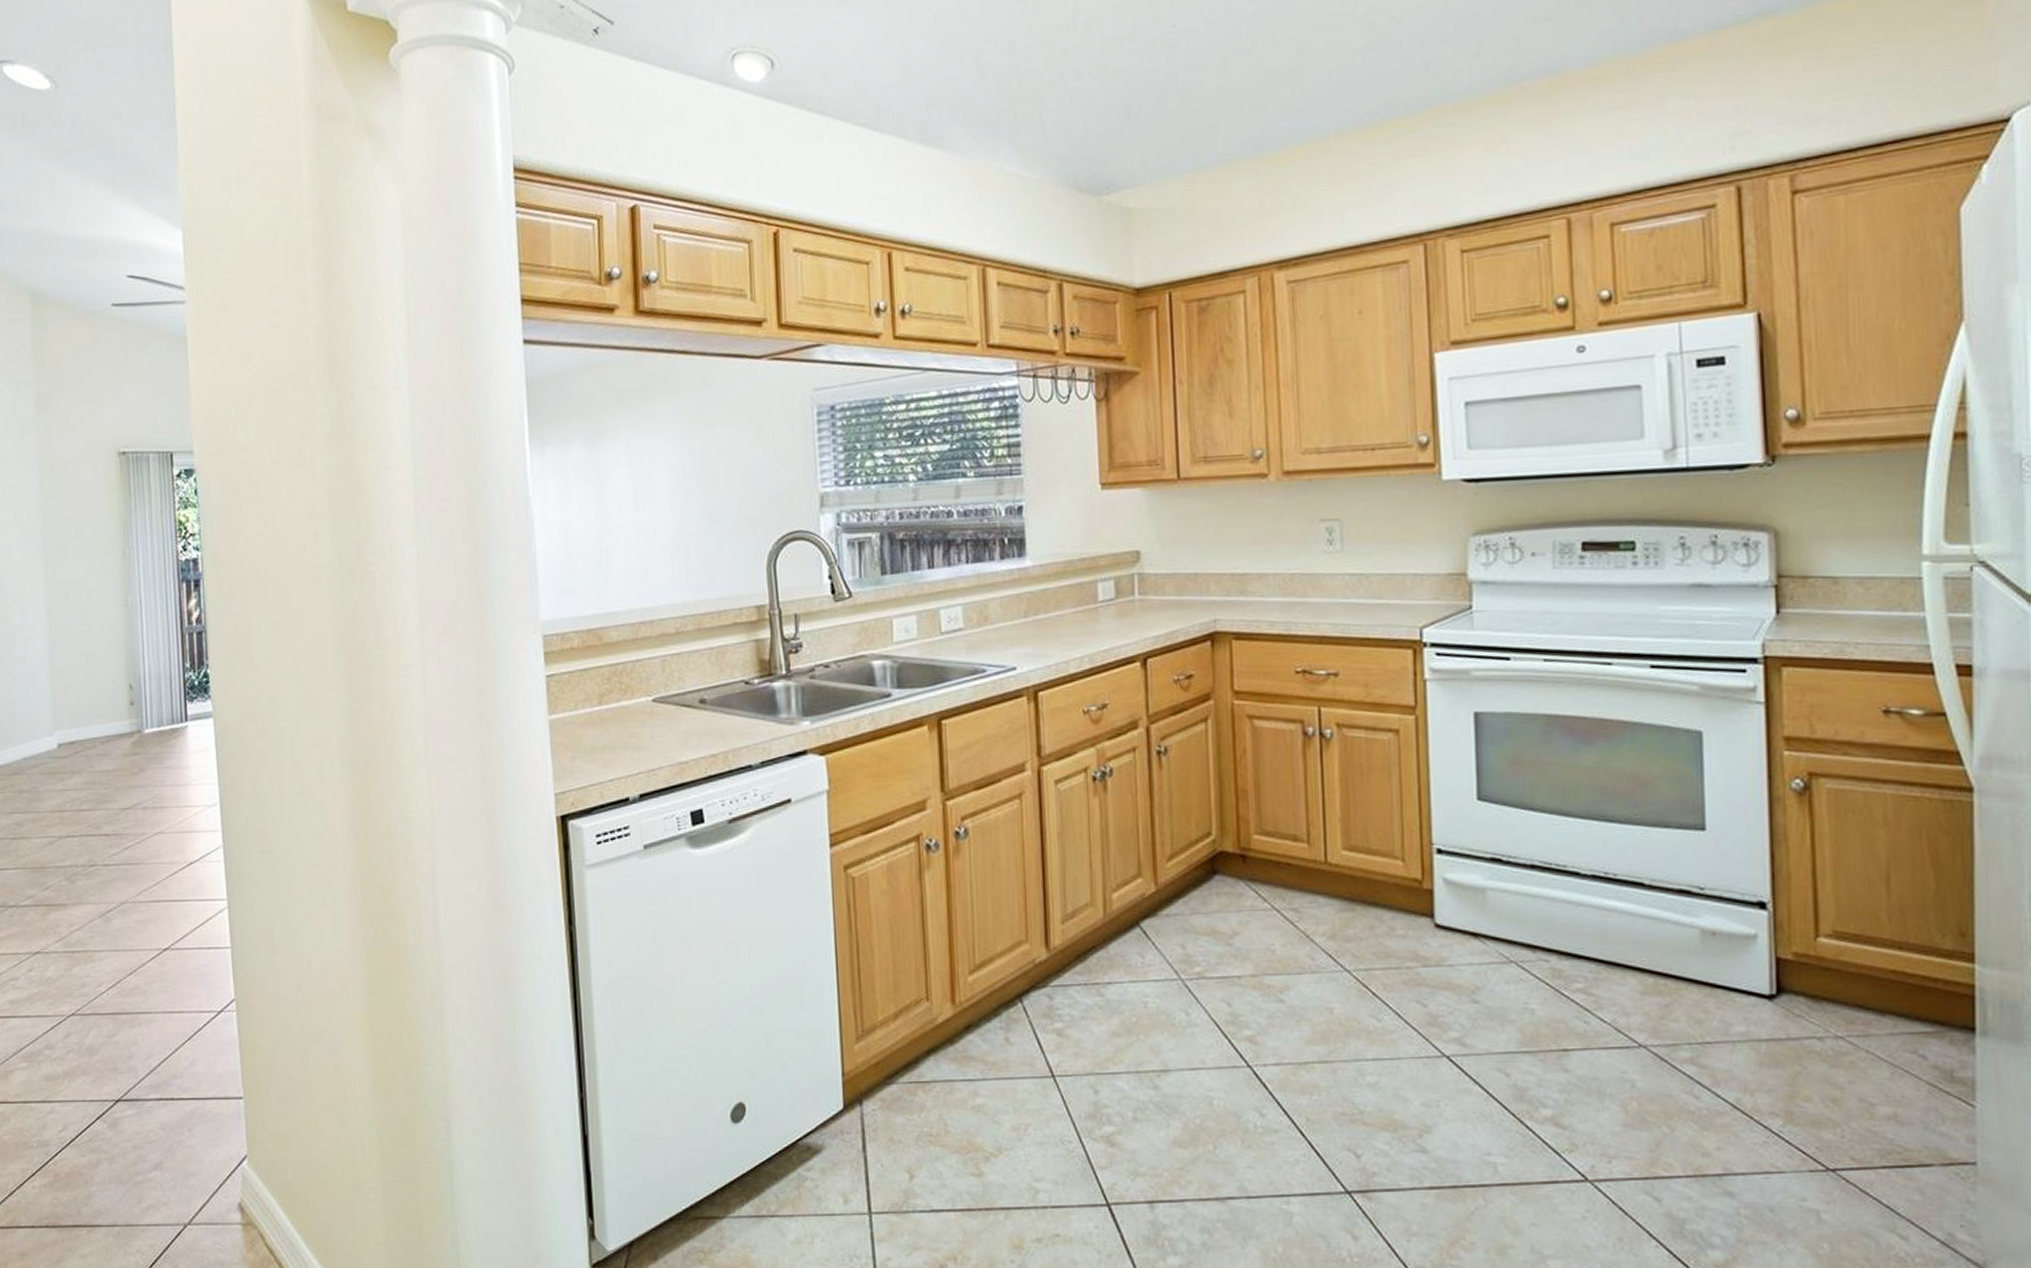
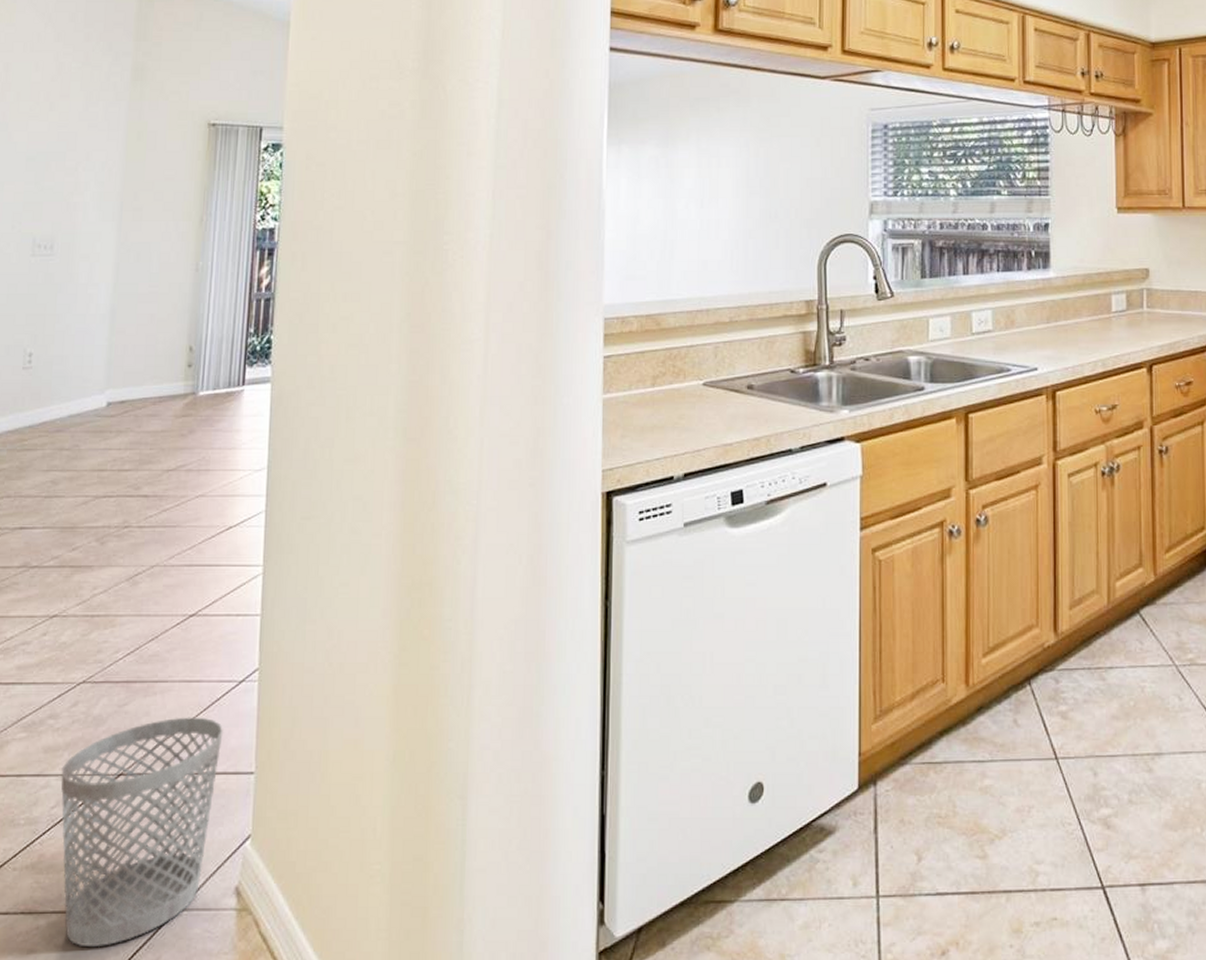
wastebasket: none [63,1046,209,1257] -> present [61,717,223,946]

